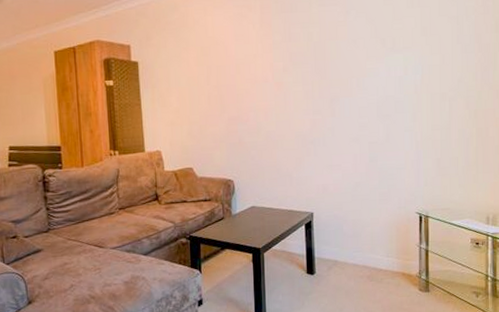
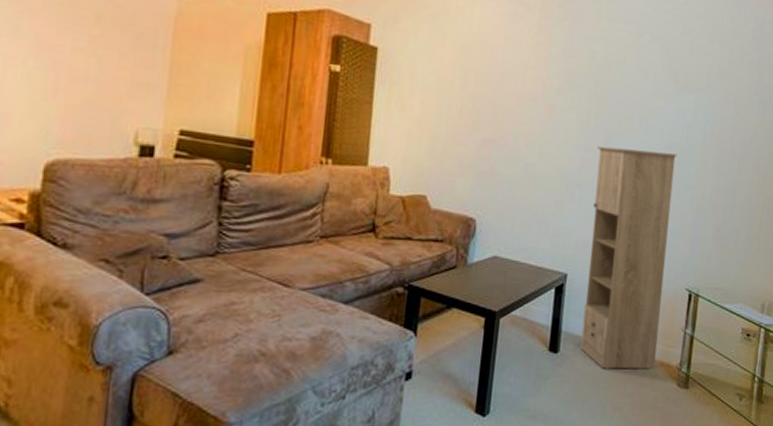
storage cabinet: none [324,105,398,283] -> present [580,146,677,370]

